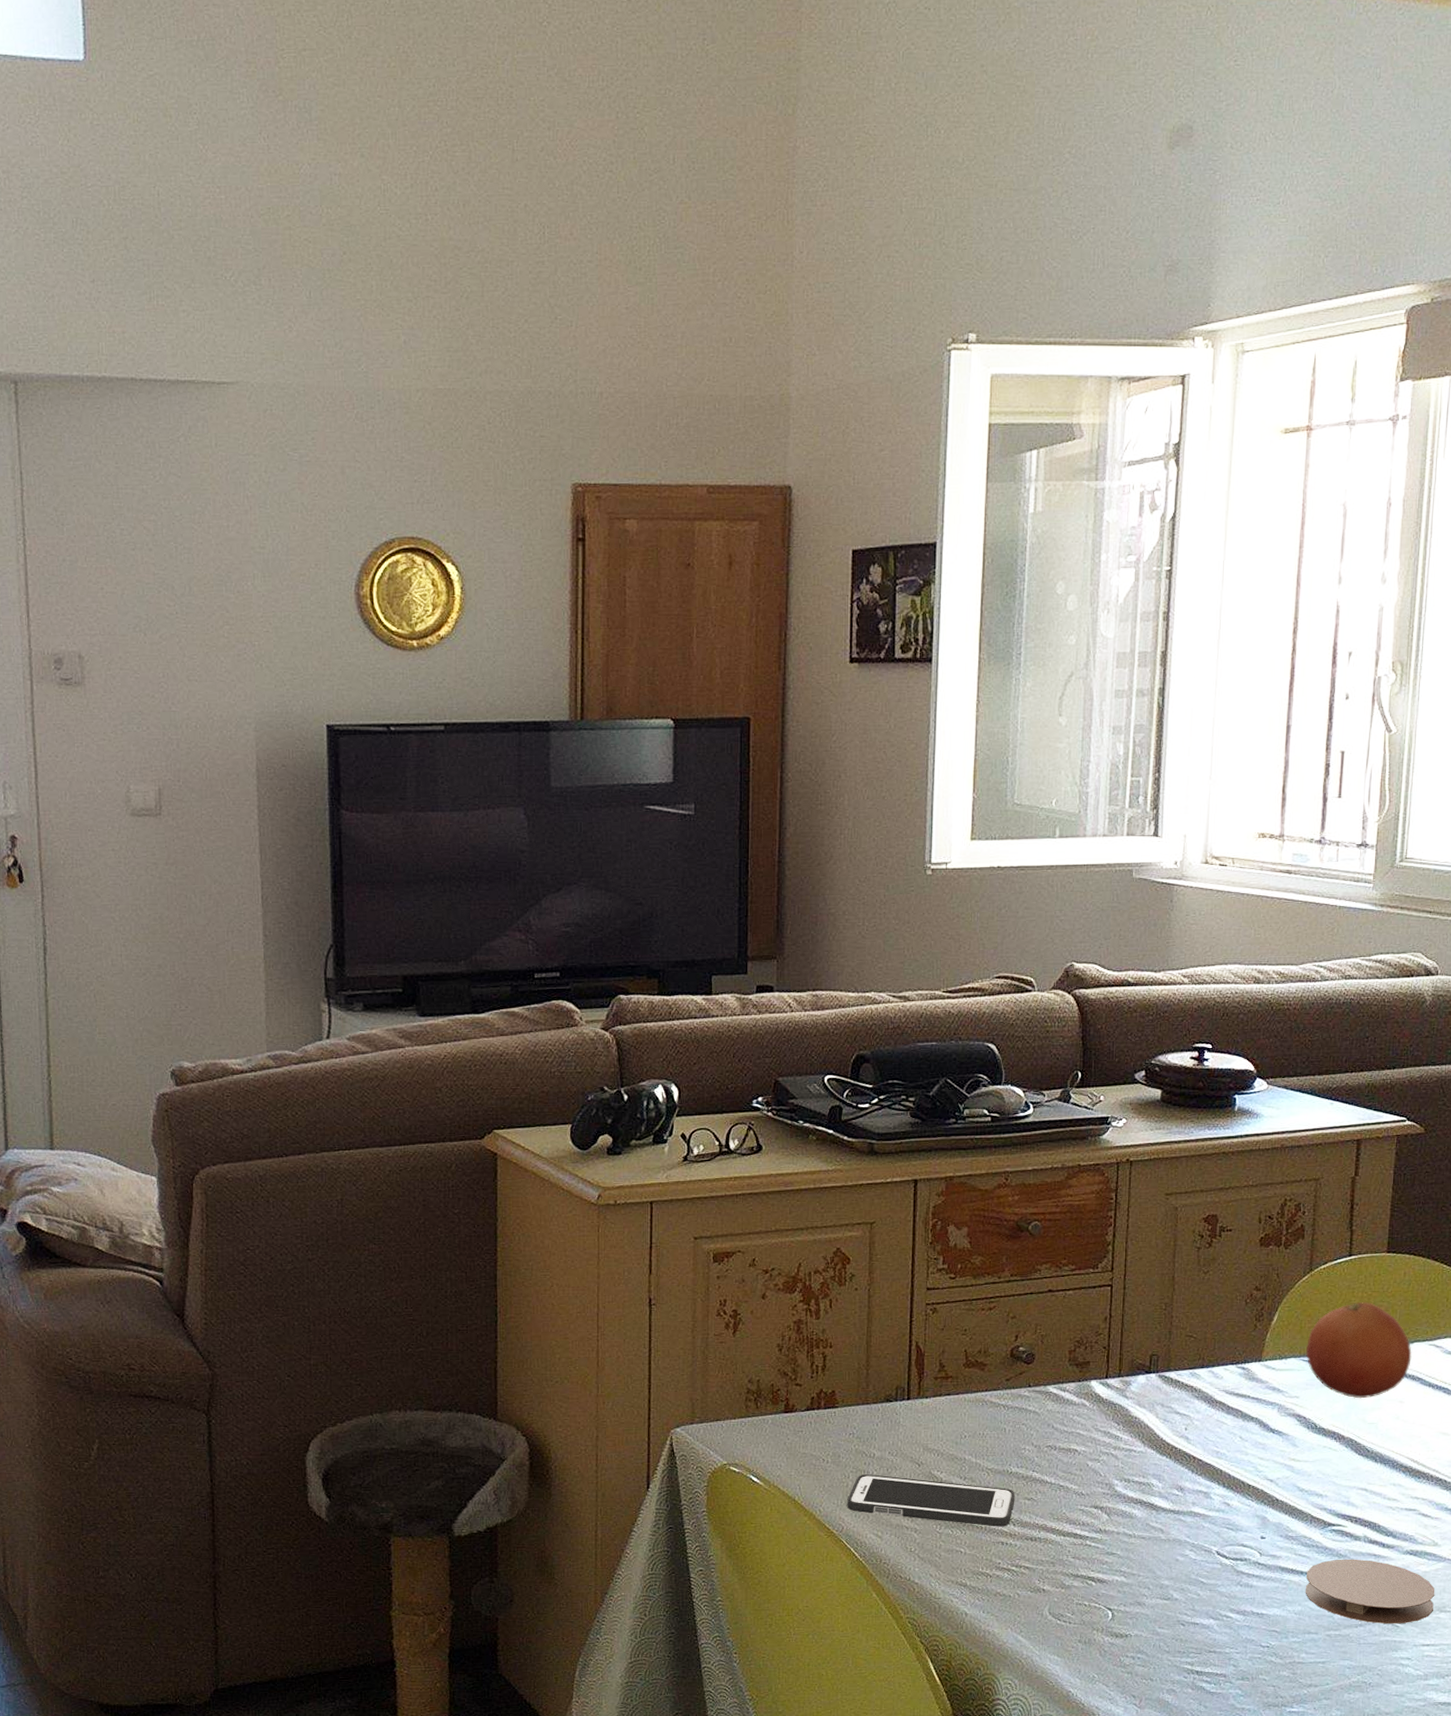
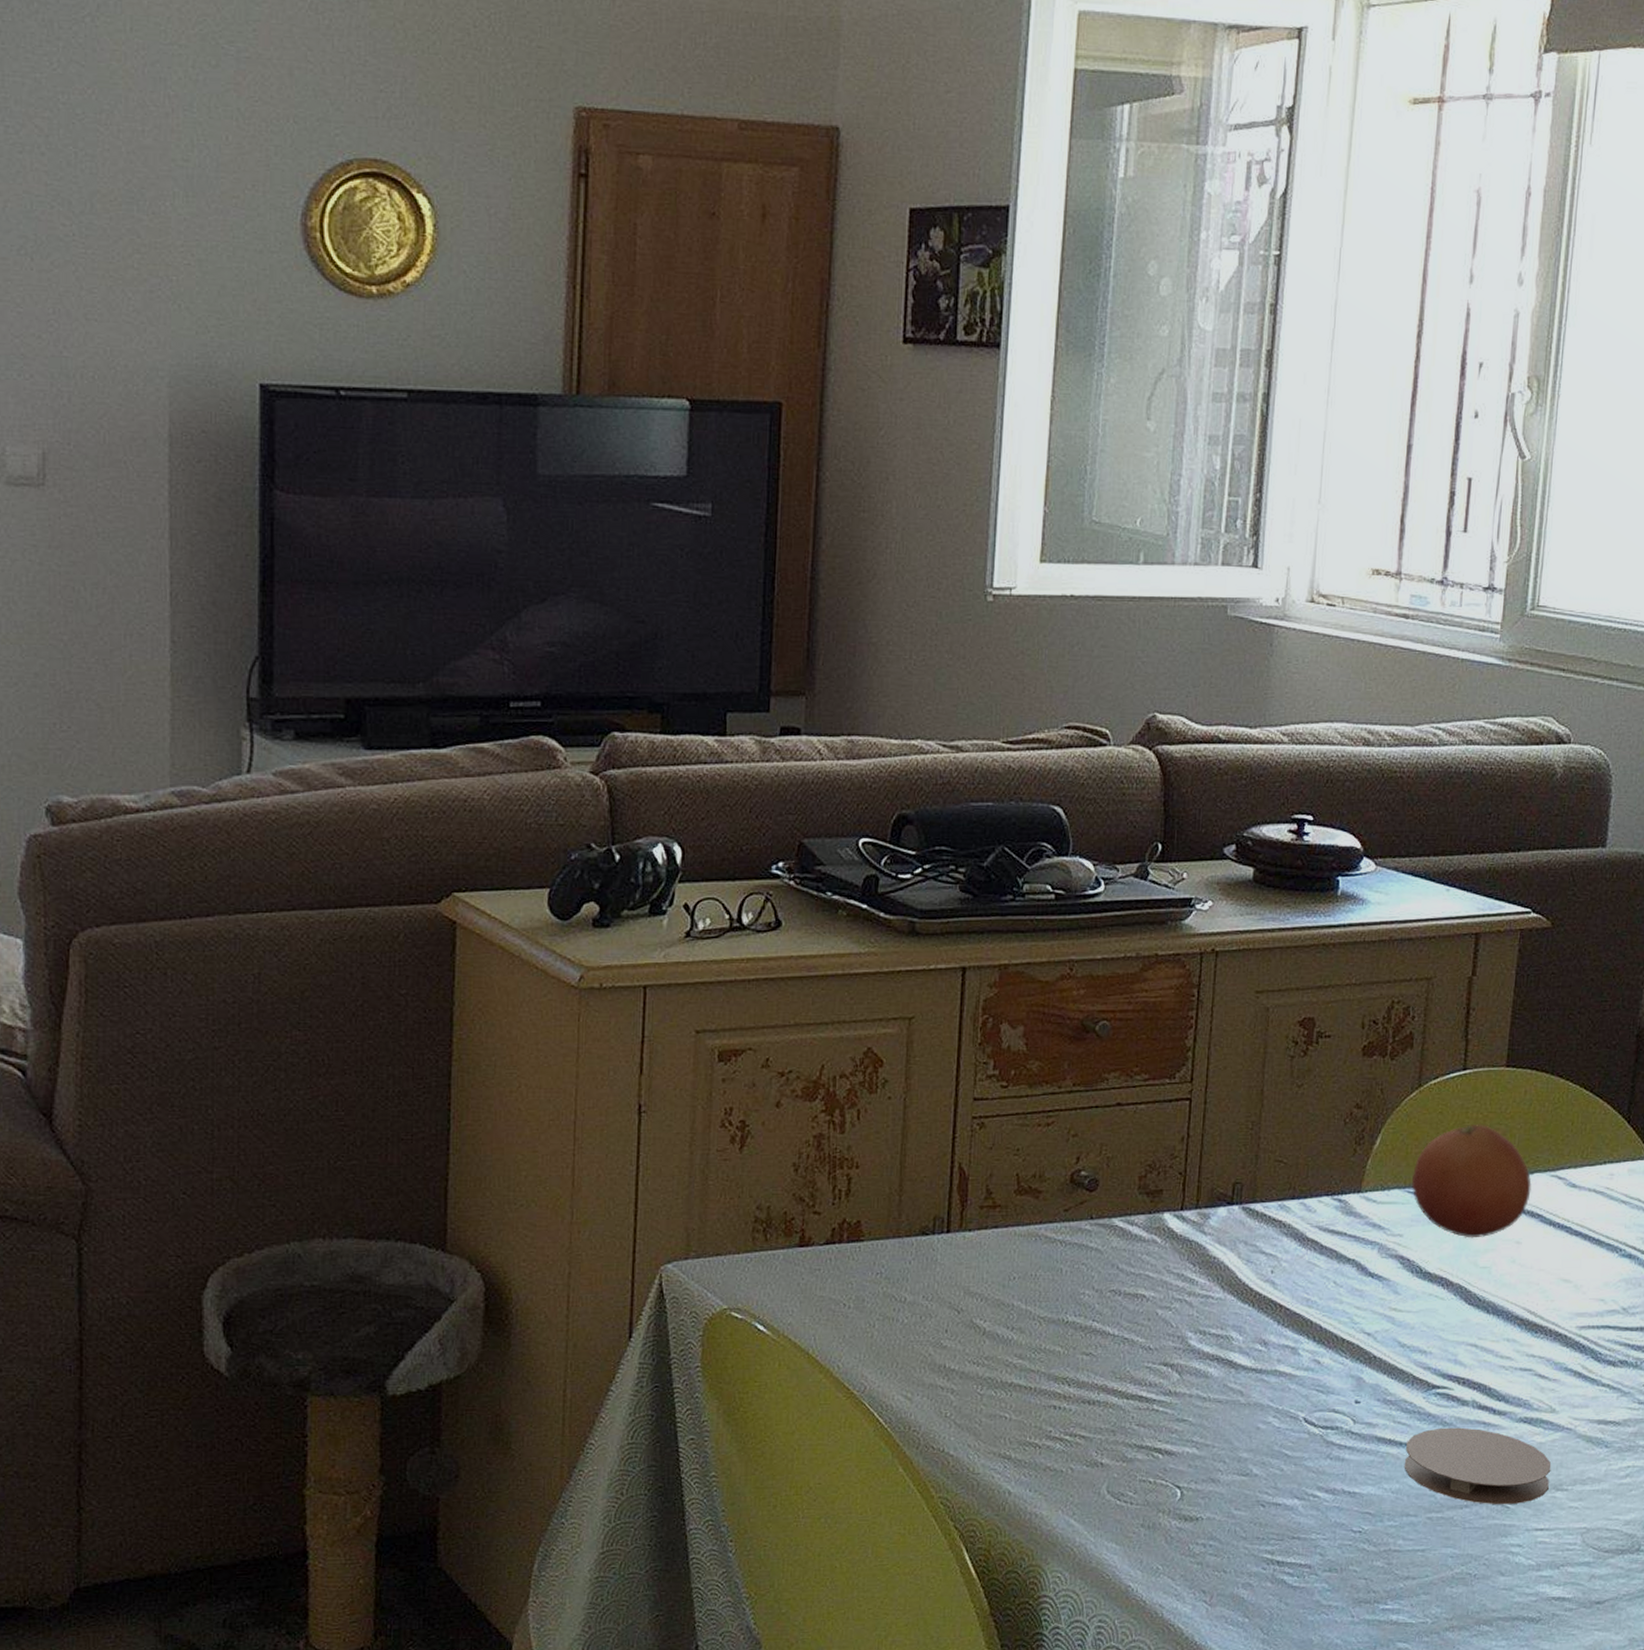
cell phone: present [847,1474,1015,1527] -> none [871,1323,1071,1387]

